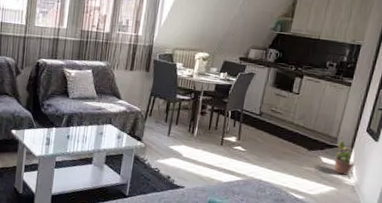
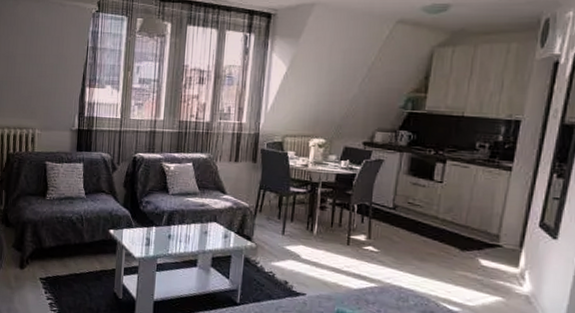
potted plant: present [333,140,355,175] -> none [497,238,528,282]

